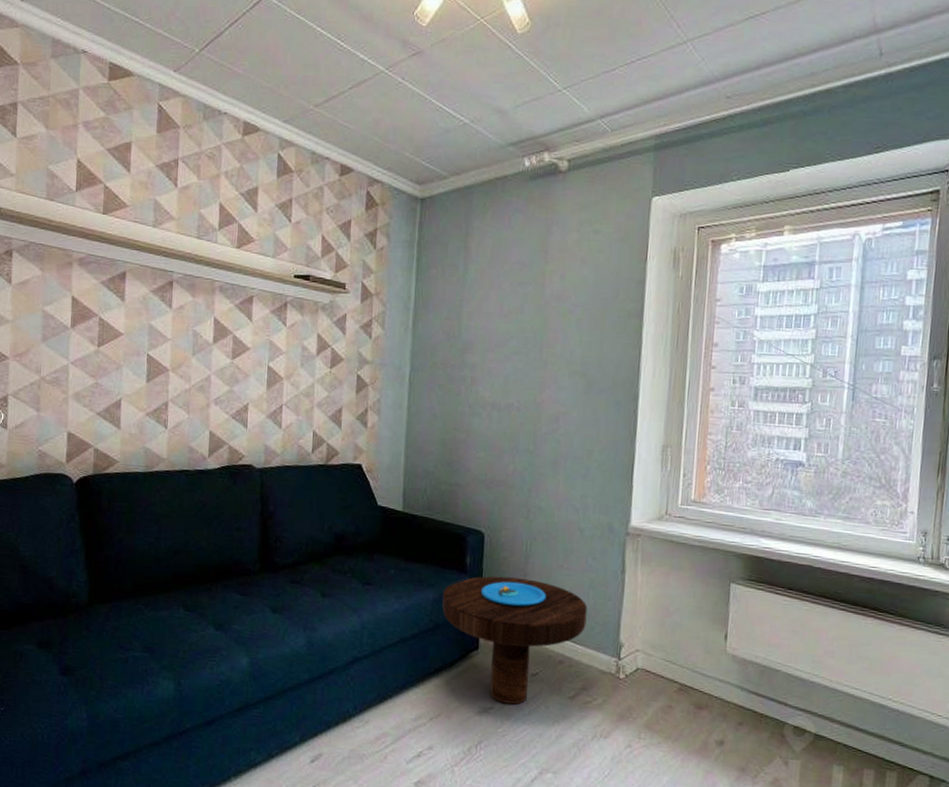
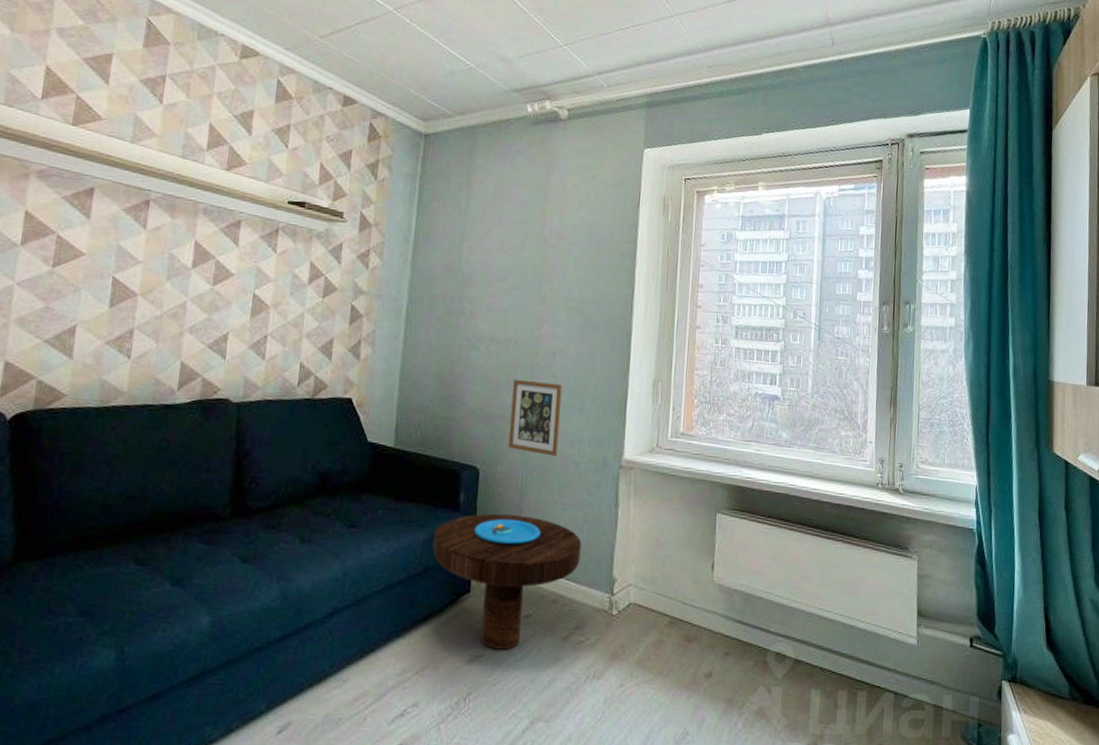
picture frame: none [511,445,566,522] -> present [508,379,563,456]

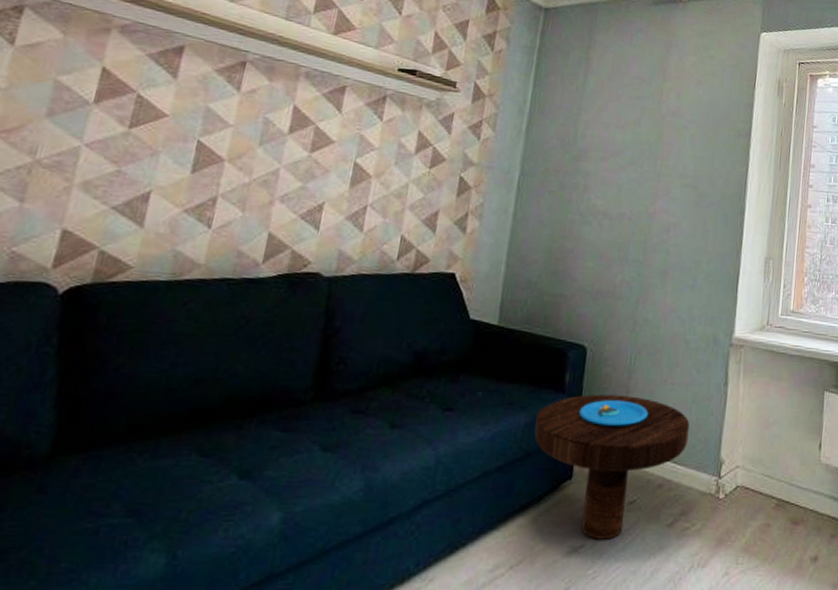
picture frame: present [508,379,563,456] -> none [617,255,675,334]

